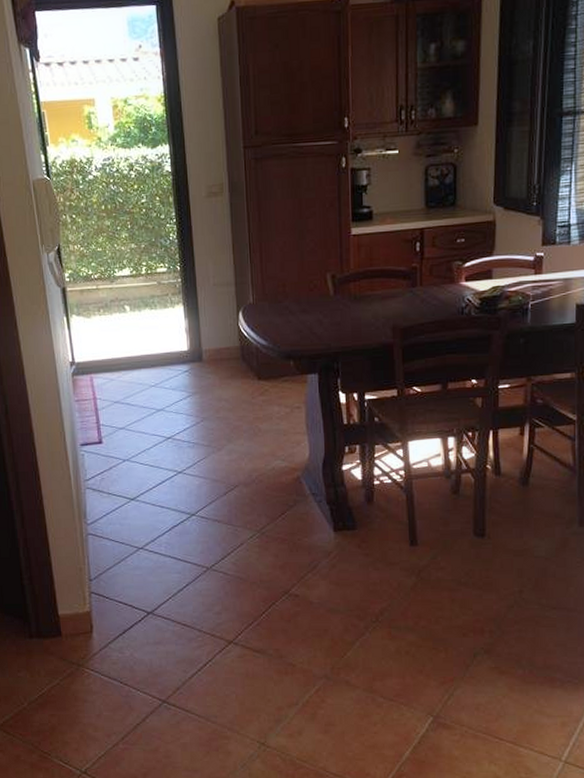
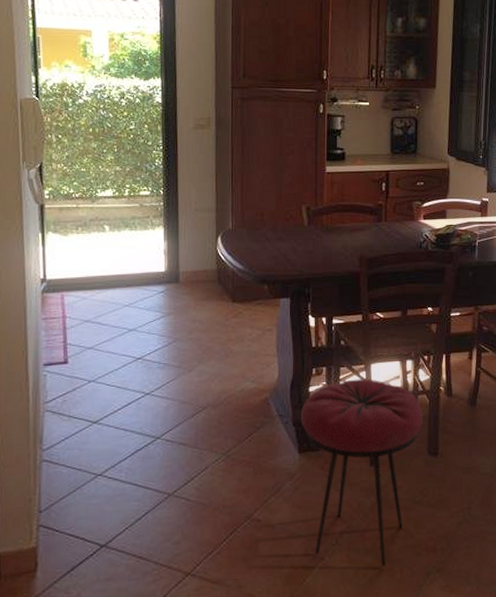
stool: none [334,457,468,645] -> present [300,379,423,567]

